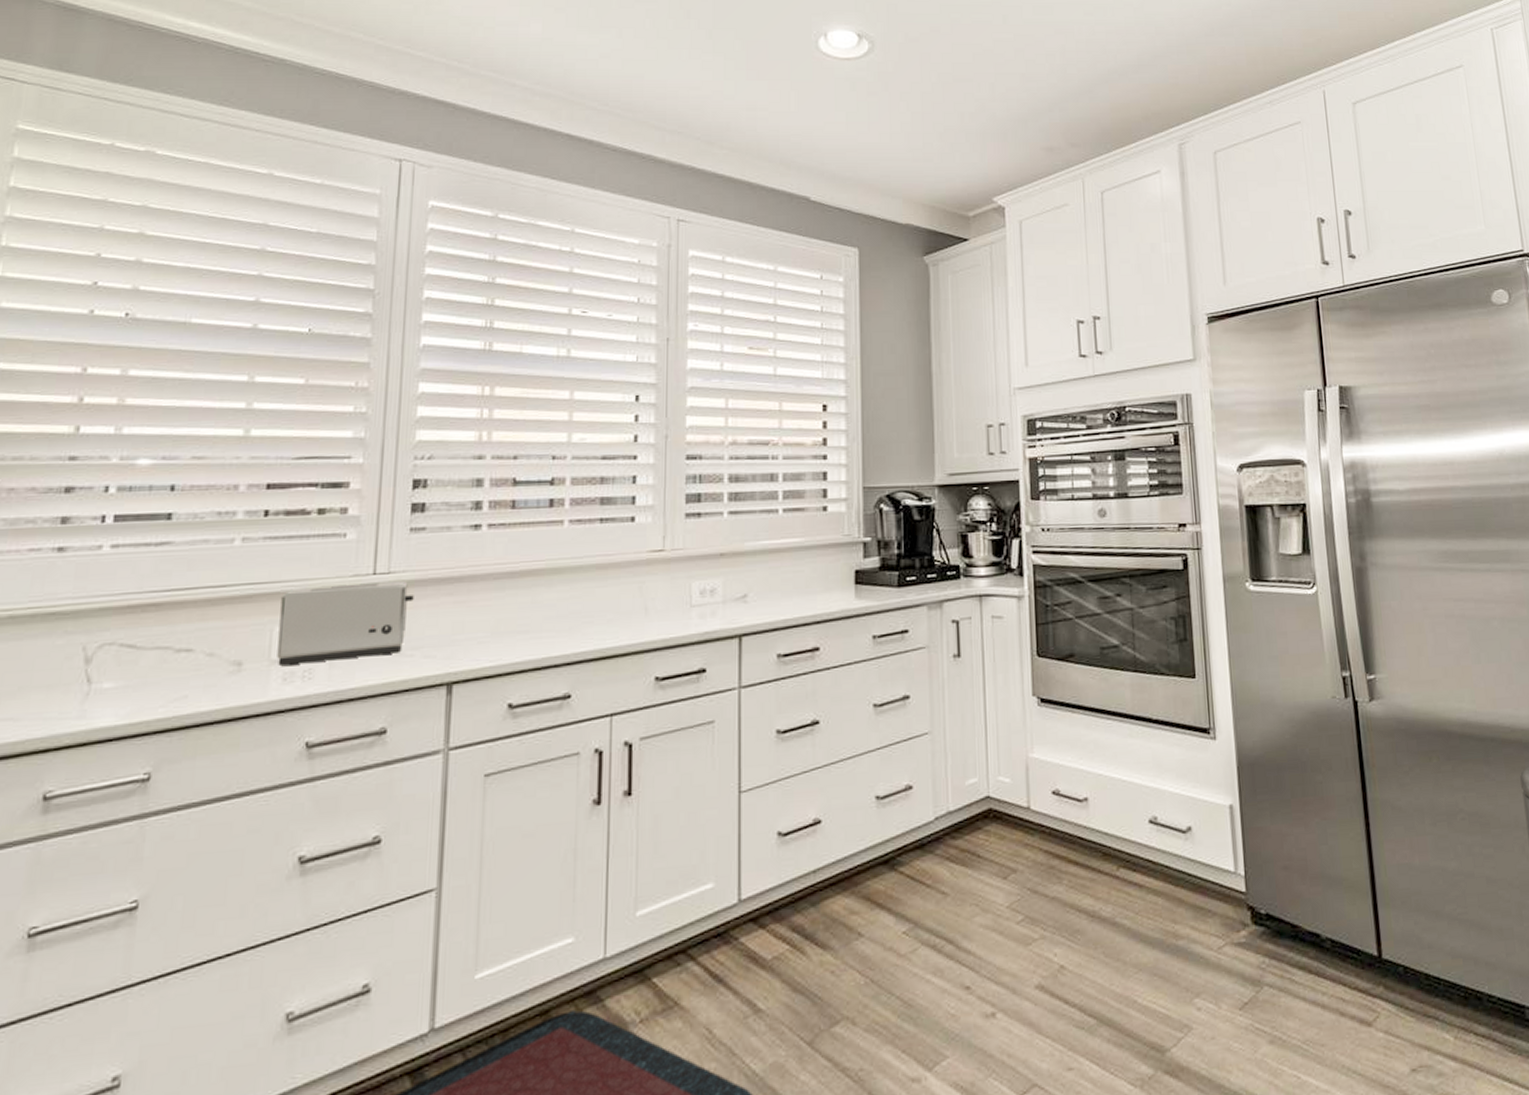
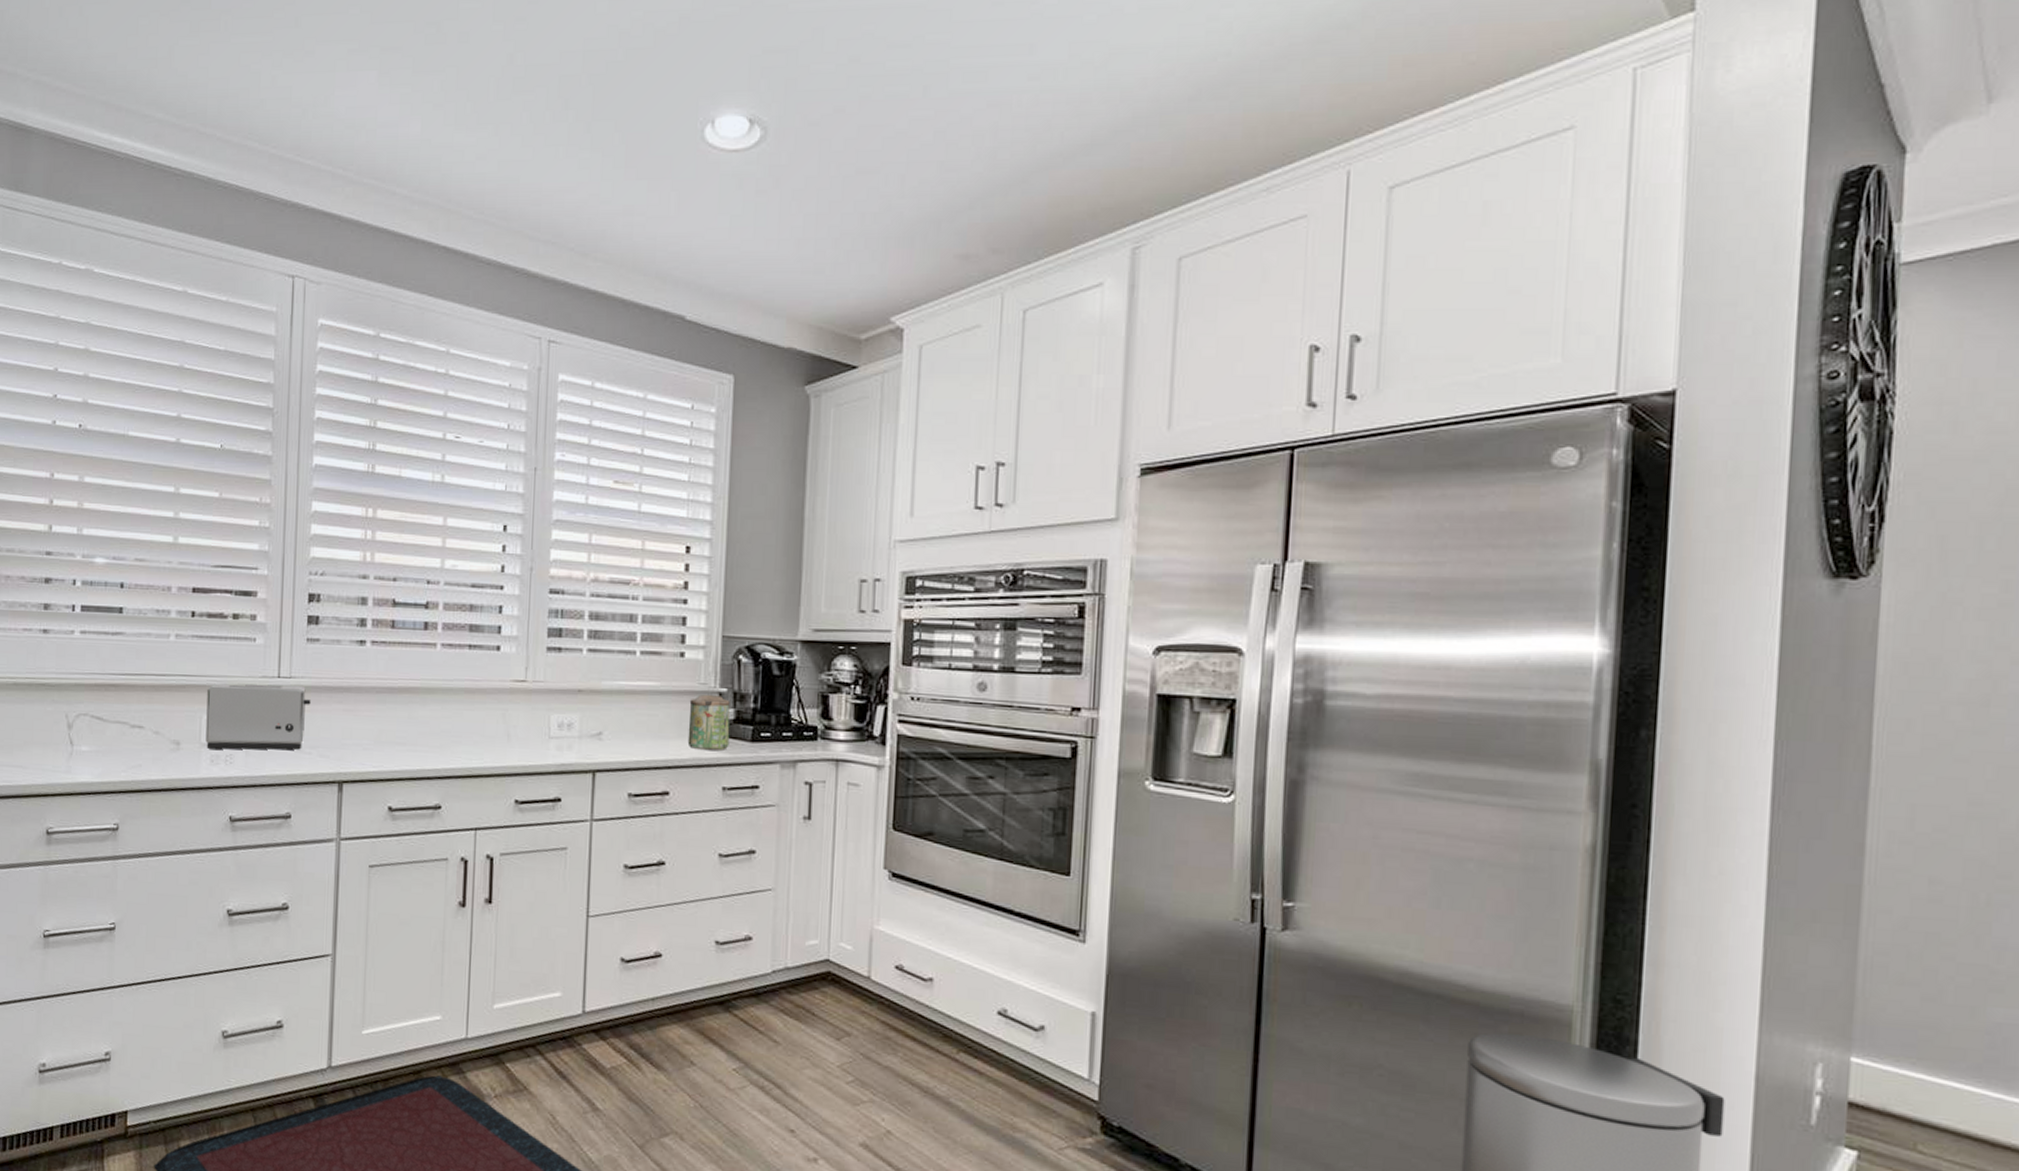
canister: none [835,545,877,602] -> present [687,695,730,752]

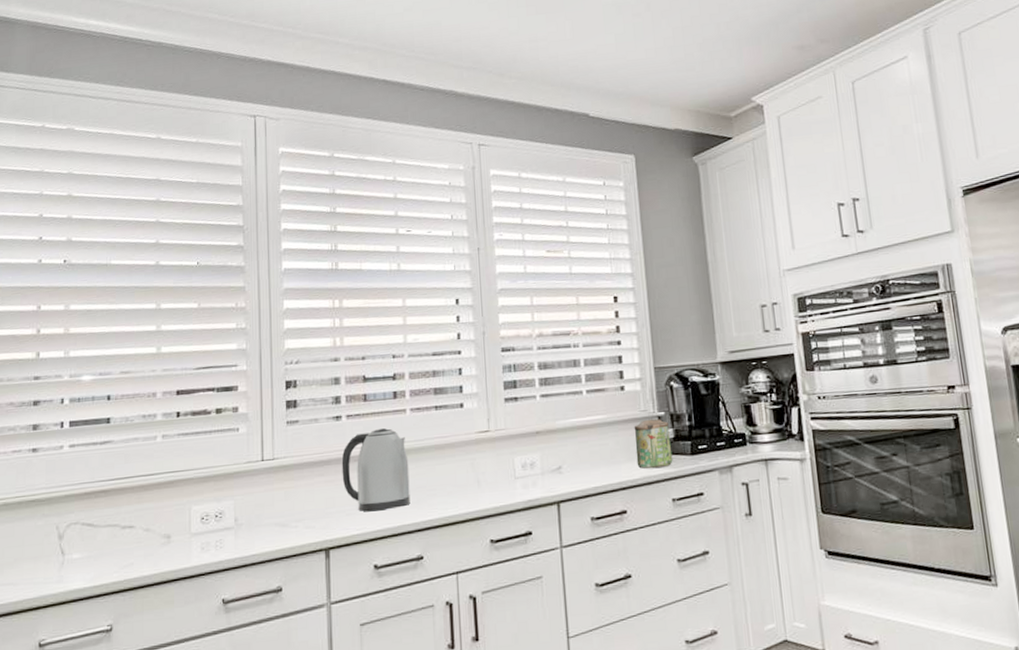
toaster: present [205,682,311,751] -> none [195,464,294,538]
kettle: none [361,661,435,751] -> present [341,428,411,512]

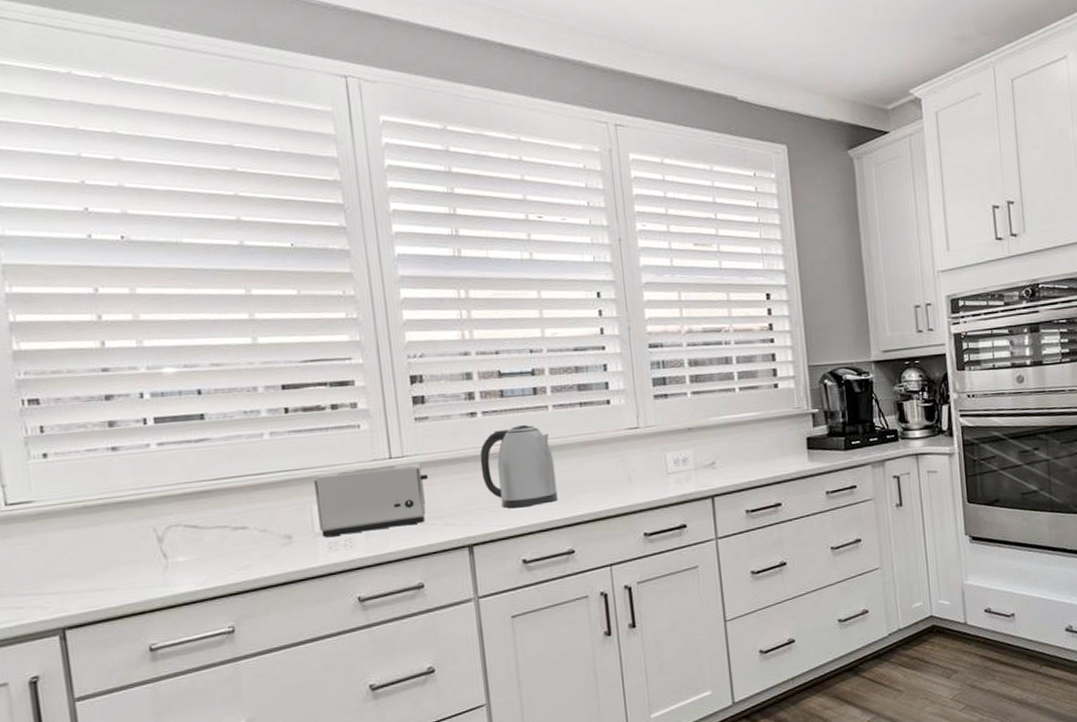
toaster: none [195,464,294,538] -> present [314,462,428,537]
canister: present [634,419,673,470] -> none [788,416,827,464]

